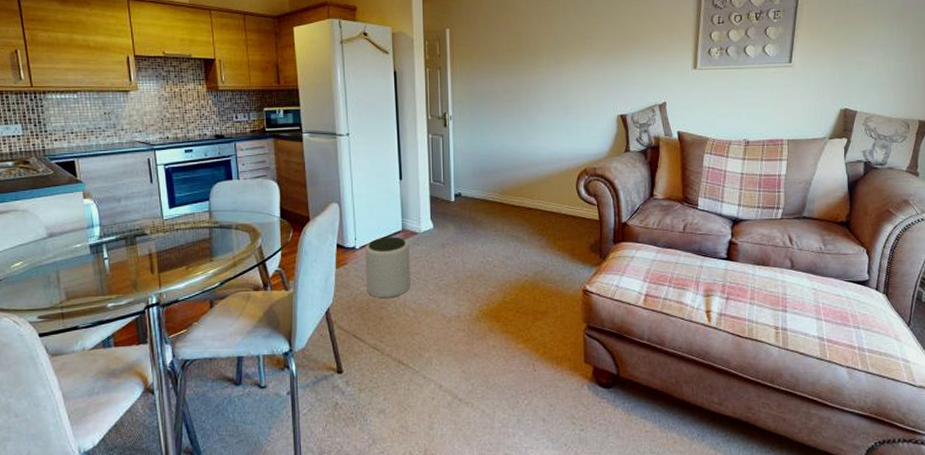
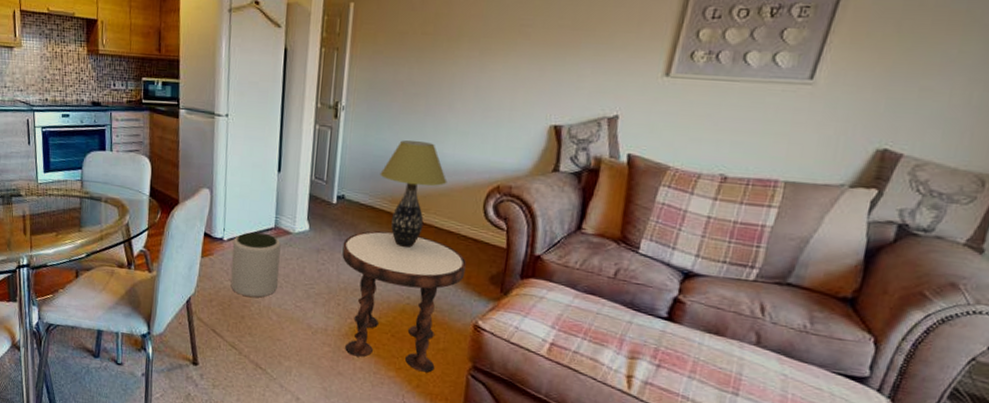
side table: none [465,219,570,339] -> present [342,230,466,373]
table lamp: none [488,139,545,232] -> present [380,140,447,248]

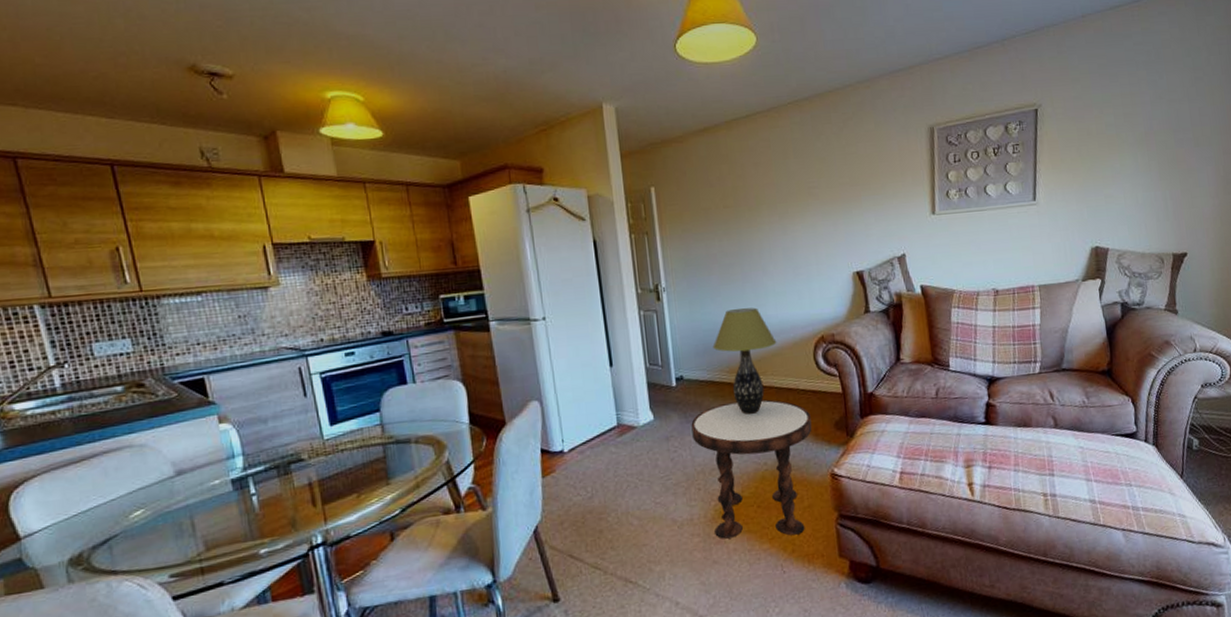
plant pot: present [230,231,281,298] -> none [574,433,632,508]

